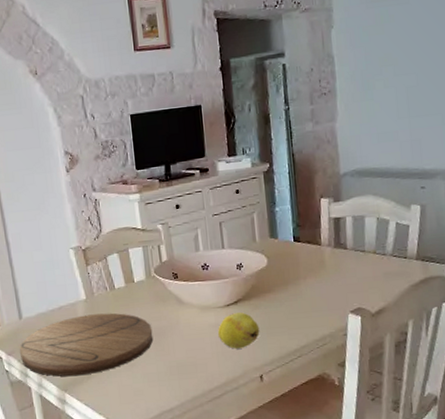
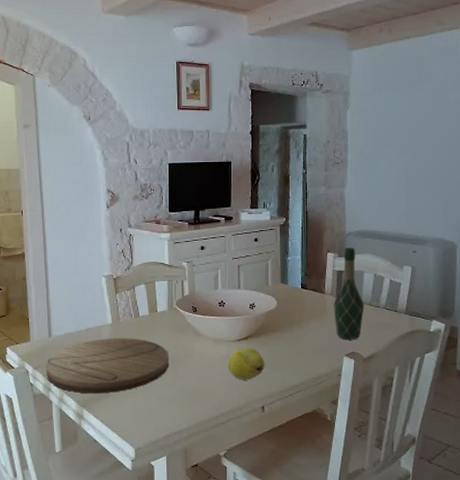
wine bottle: none [332,190,369,295] -> present [333,248,365,340]

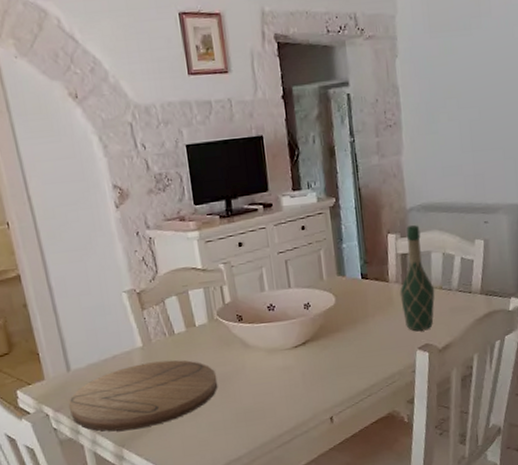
fruit: present [228,348,265,380] -> none [286,353,329,392]

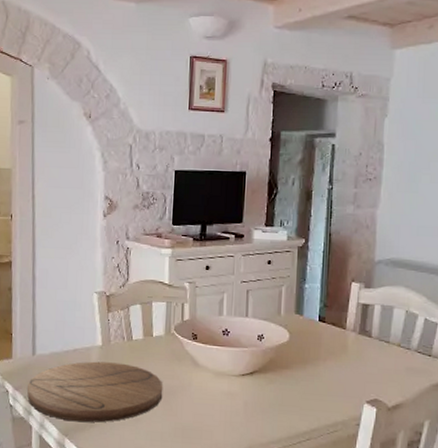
wine bottle: present [400,225,435,332] -> none [355,278,393,385]

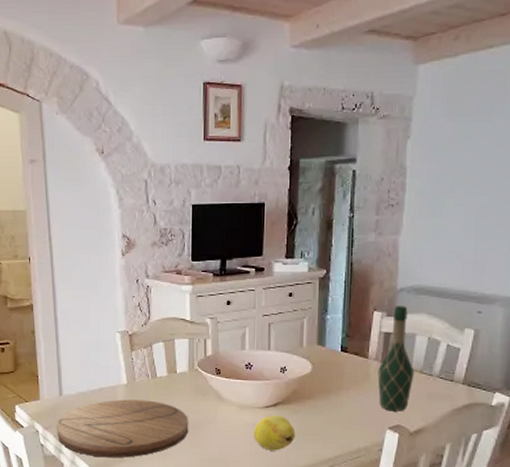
fruit: none [229,384,272,422] -> present [254,415,296,451]
wine bottle: none [355,278,393,385] -> present [377,306,415,412]

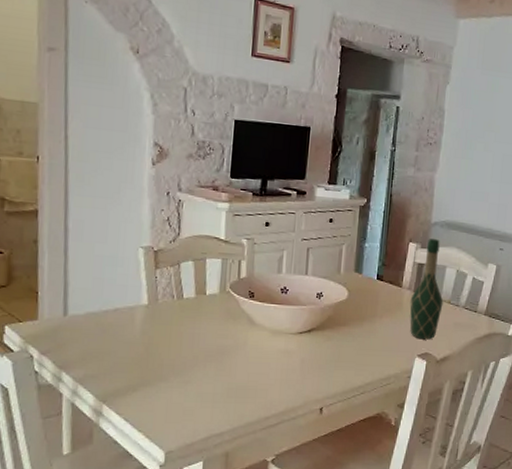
cutting board: present [57,399,189,458] -> none [57,321,216,387]
fruit: present [254,415,296,451] -> none [285,342,328,378]

